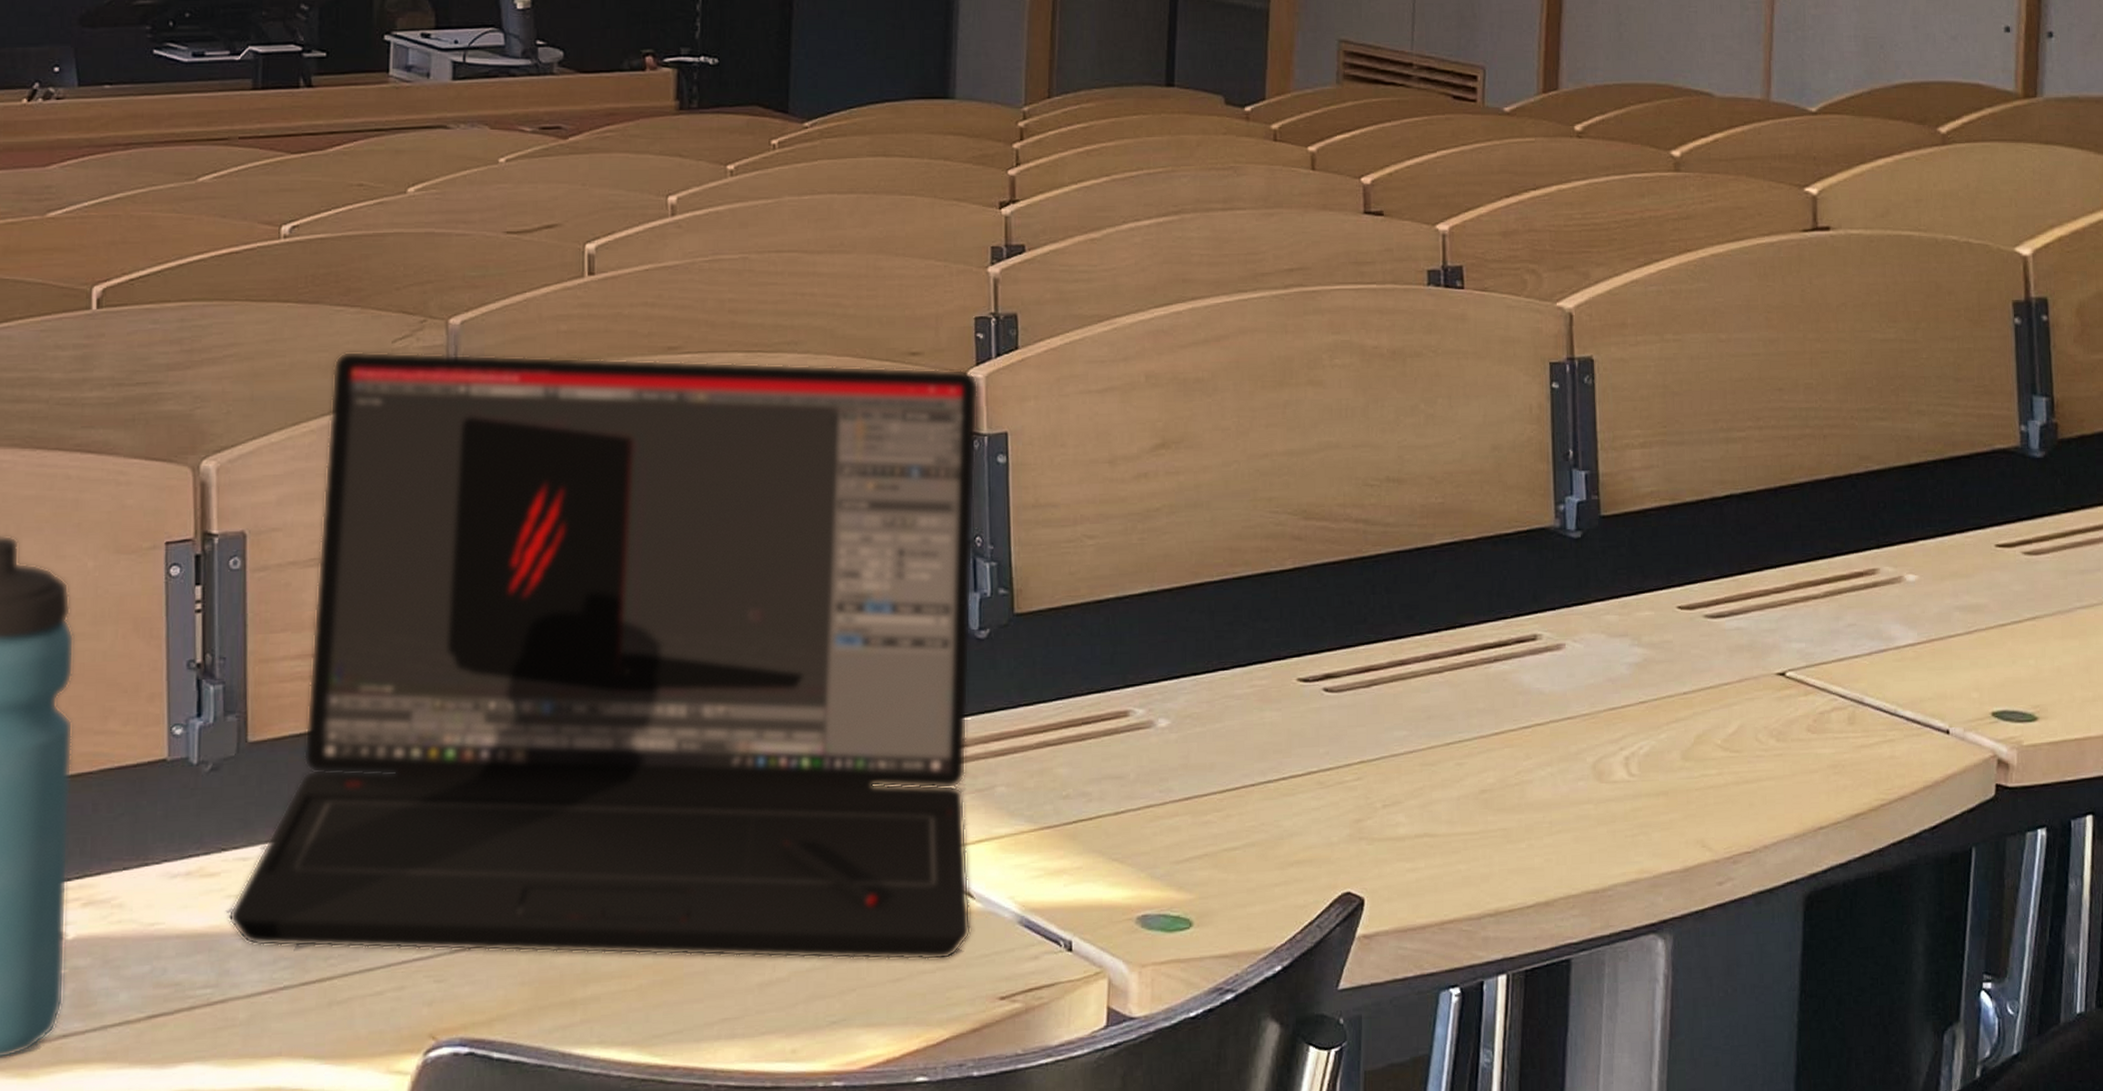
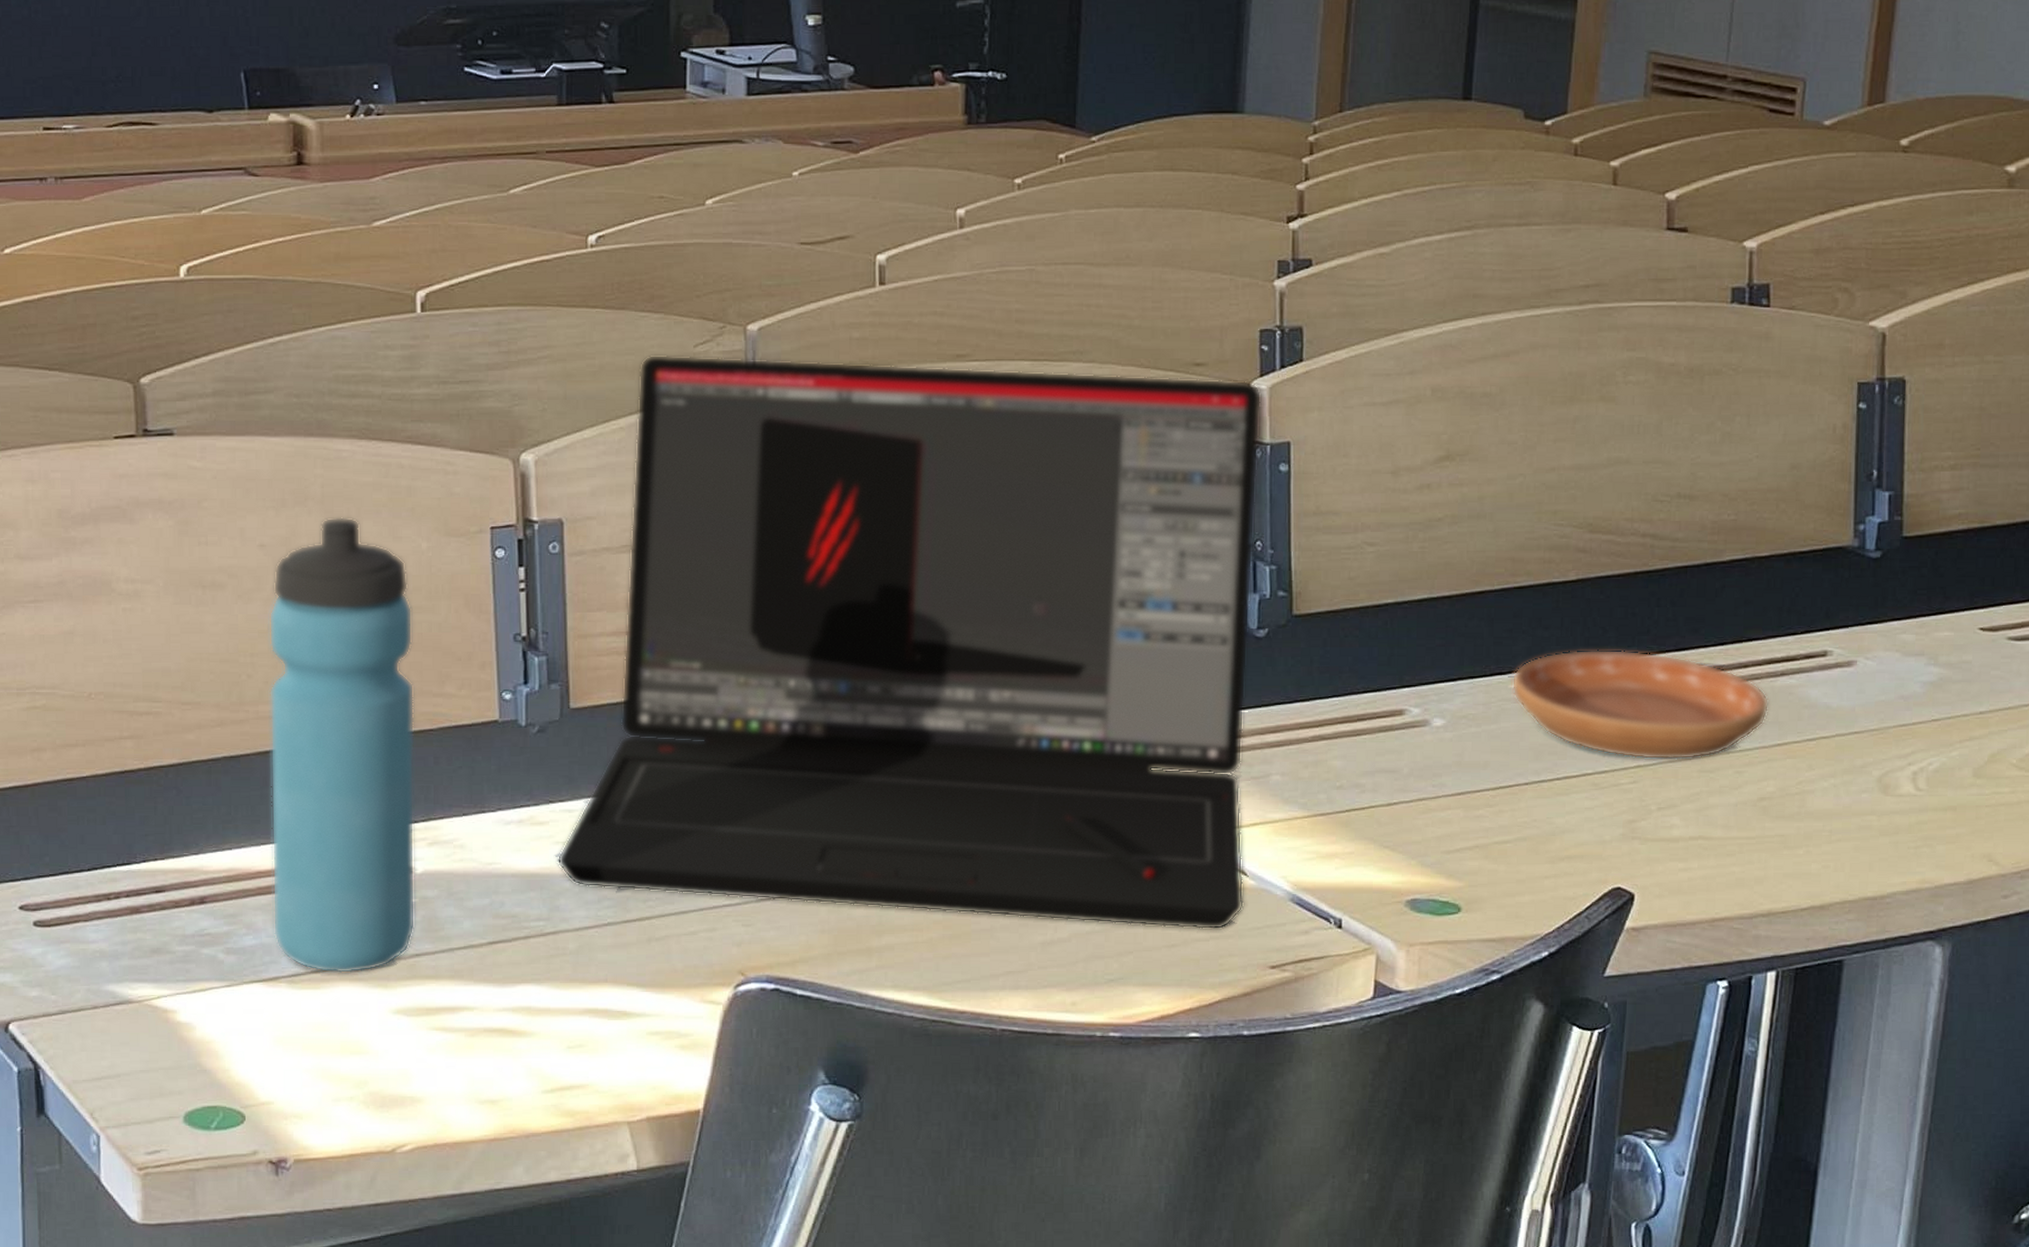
saucer: none [1234,639,1485,755] -> present [1511,649,1770,760]

